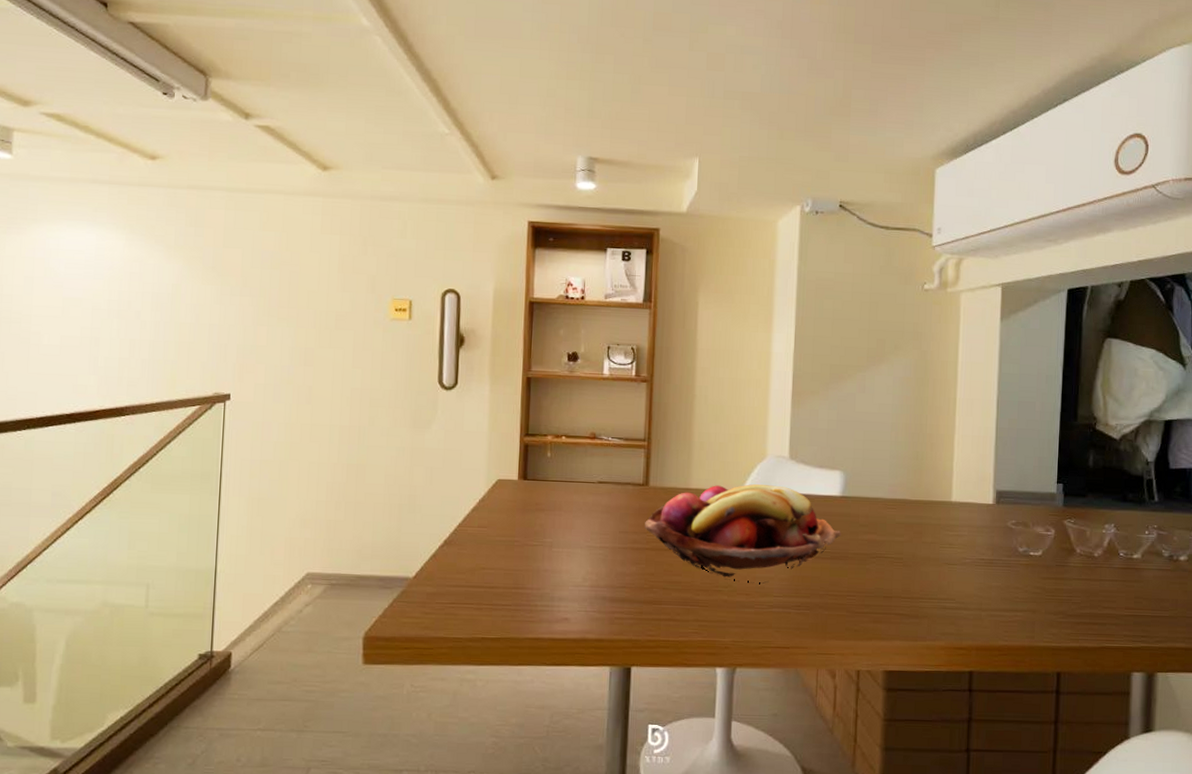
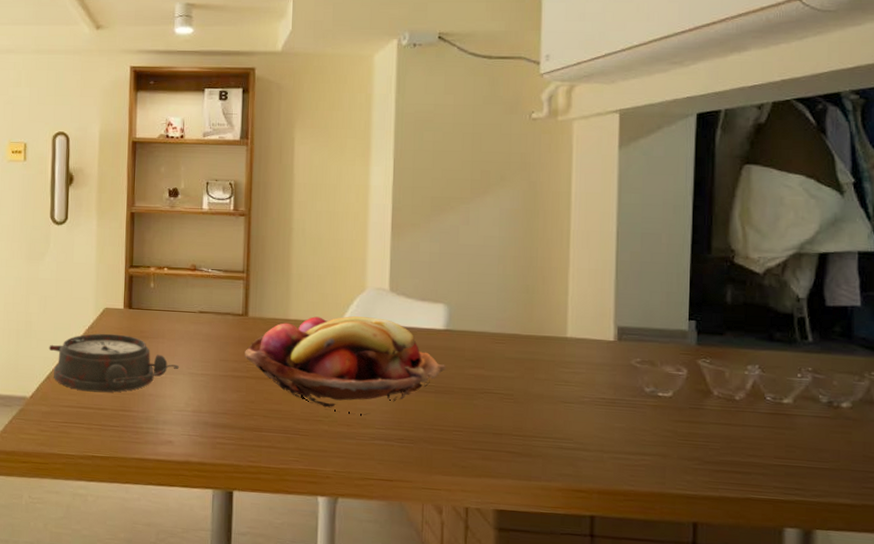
alarm clock: none [435,506,577,570] -> present [49,333,180,393]

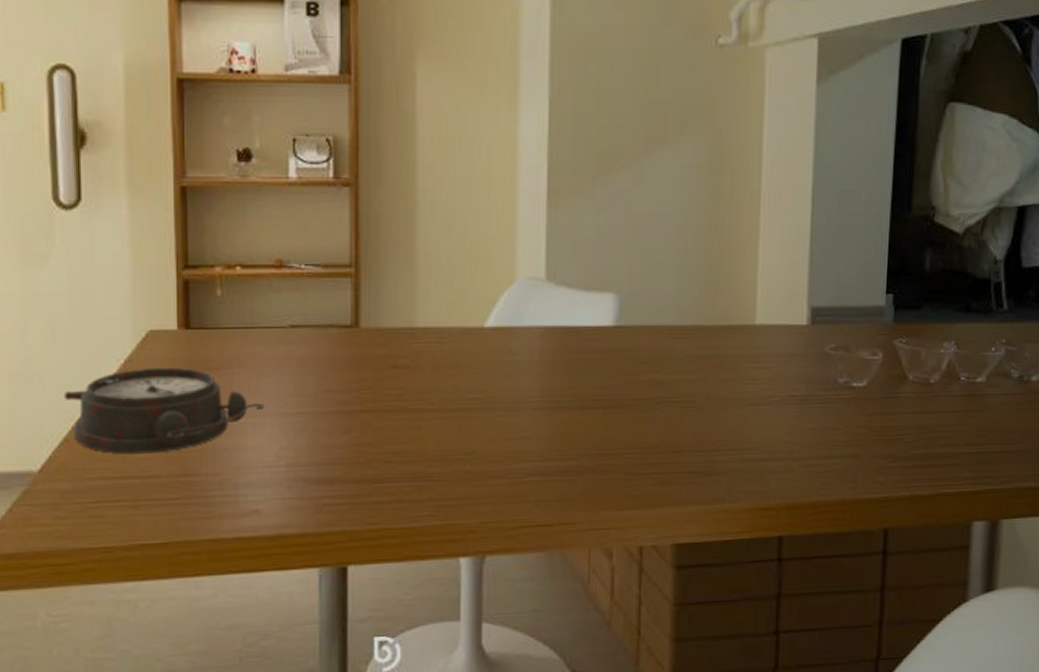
fruit basket: present [245,316,446,415] -> none [356,317,617,447]

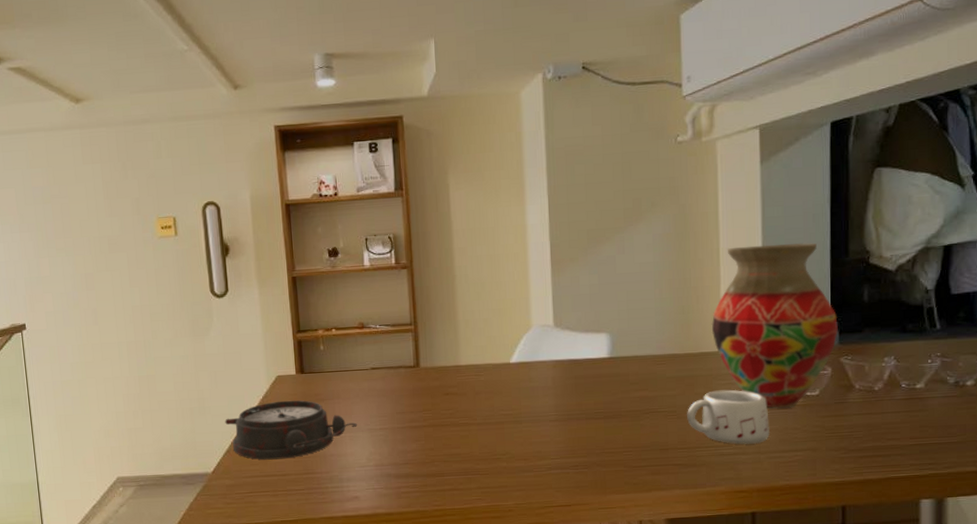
mug: none [707,375,807,448] -> present [687,389,770,445]
vase: none [744,189,894,402] -> present [711,243,838,408]

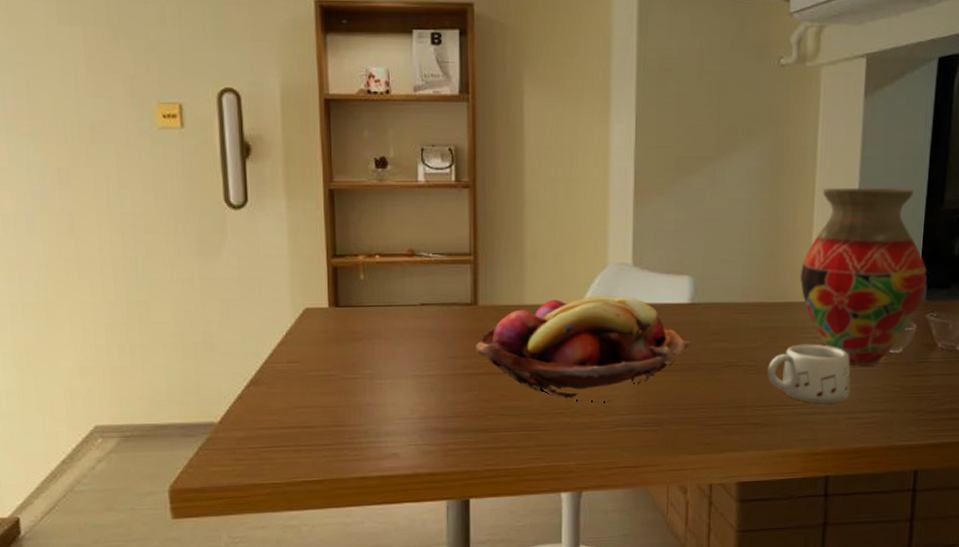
alarm clock: present [225,400,358,460] -> none [237,338,401,409]
fruit basket: none [420,354,613,449] -> present [476,296,691,403]

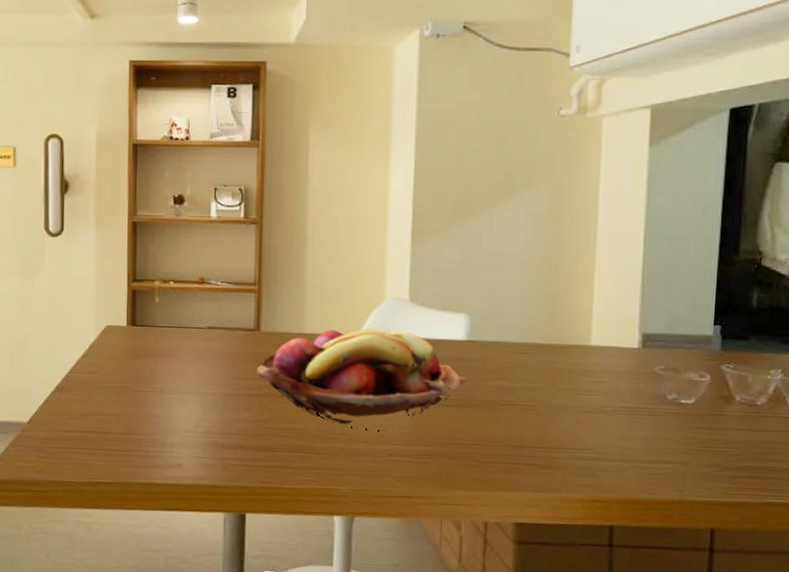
mug: present [767,344,851,404] -> none [546,387,637,450]
vase: present [799,187,927,366] -> none [581,233,721,414]

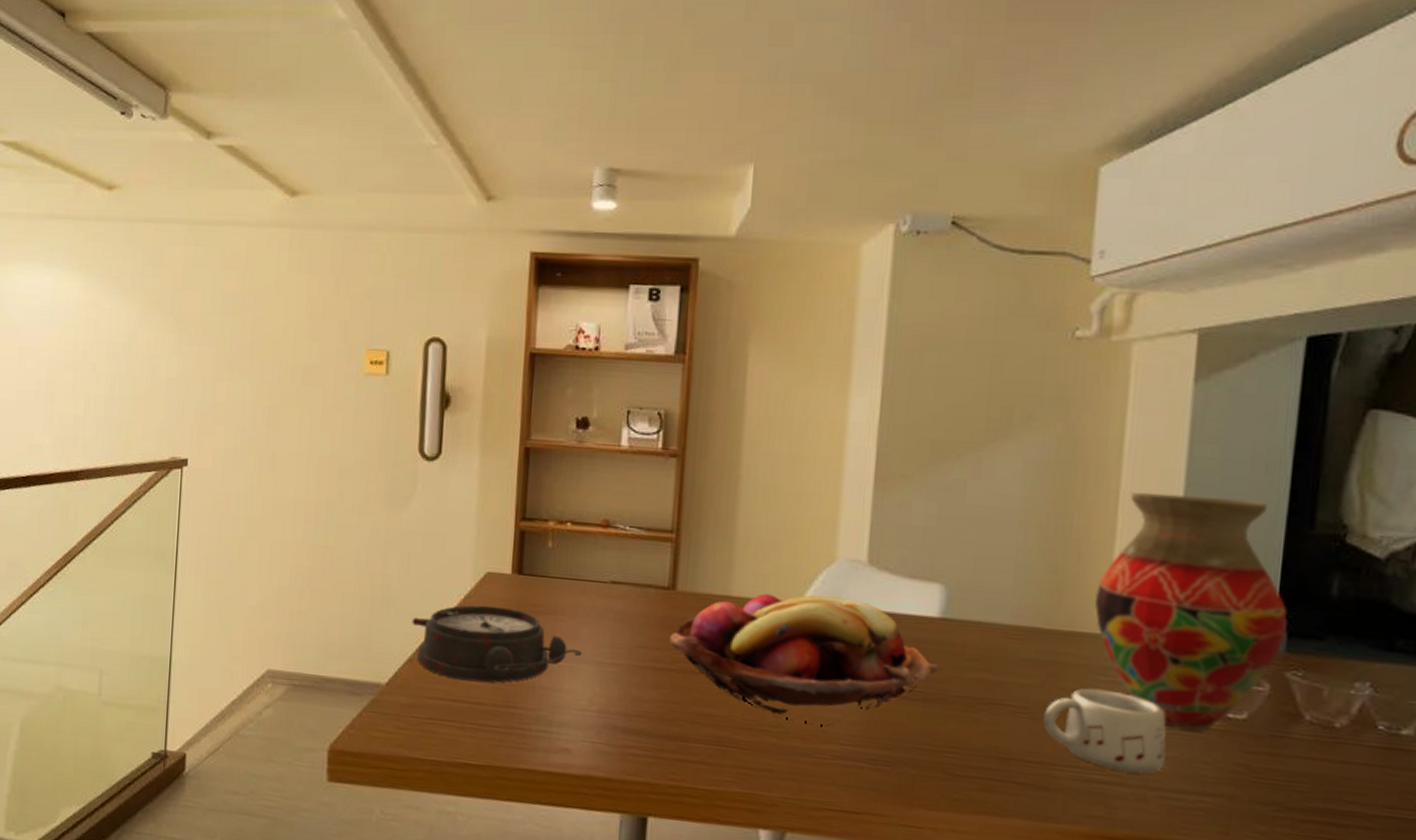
alarm clock: none [46,352,188,416] -> present [412,605,583,683]
mug: none [546,387,637,450] -> present [1043,688,1167,774]
vase: none [581,233,721,414] -> present [1094,491,1287,731]

